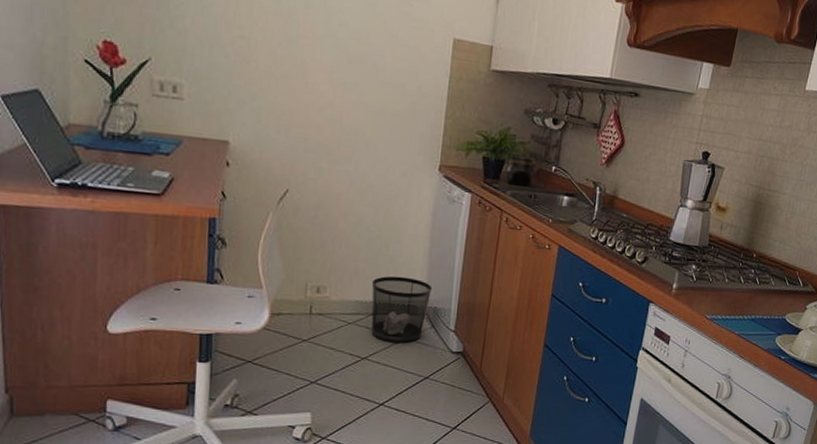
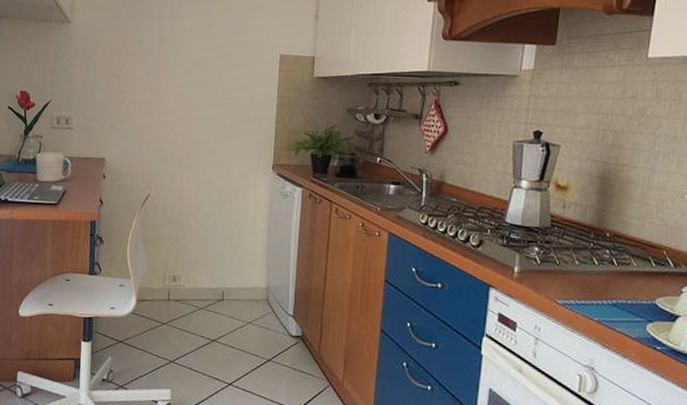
mug: none [128,125,182,167] -> present [35,152,72,182]
waste bin: present [371,276,433,344] -> none [218,265,271,327]

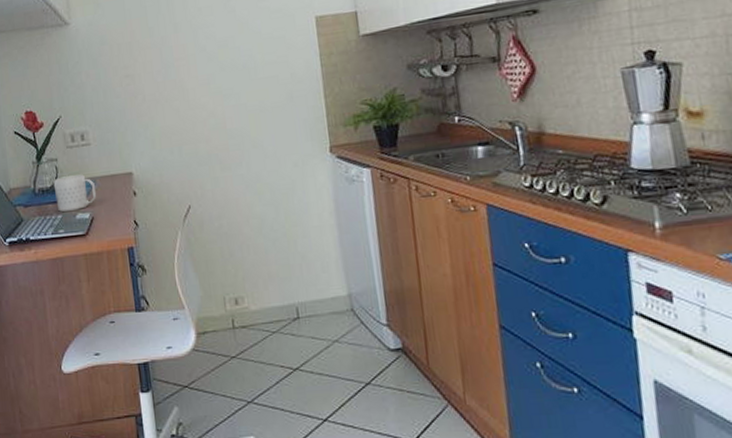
jar: present [332,150,361,178] -> none [399,113,438,149]

